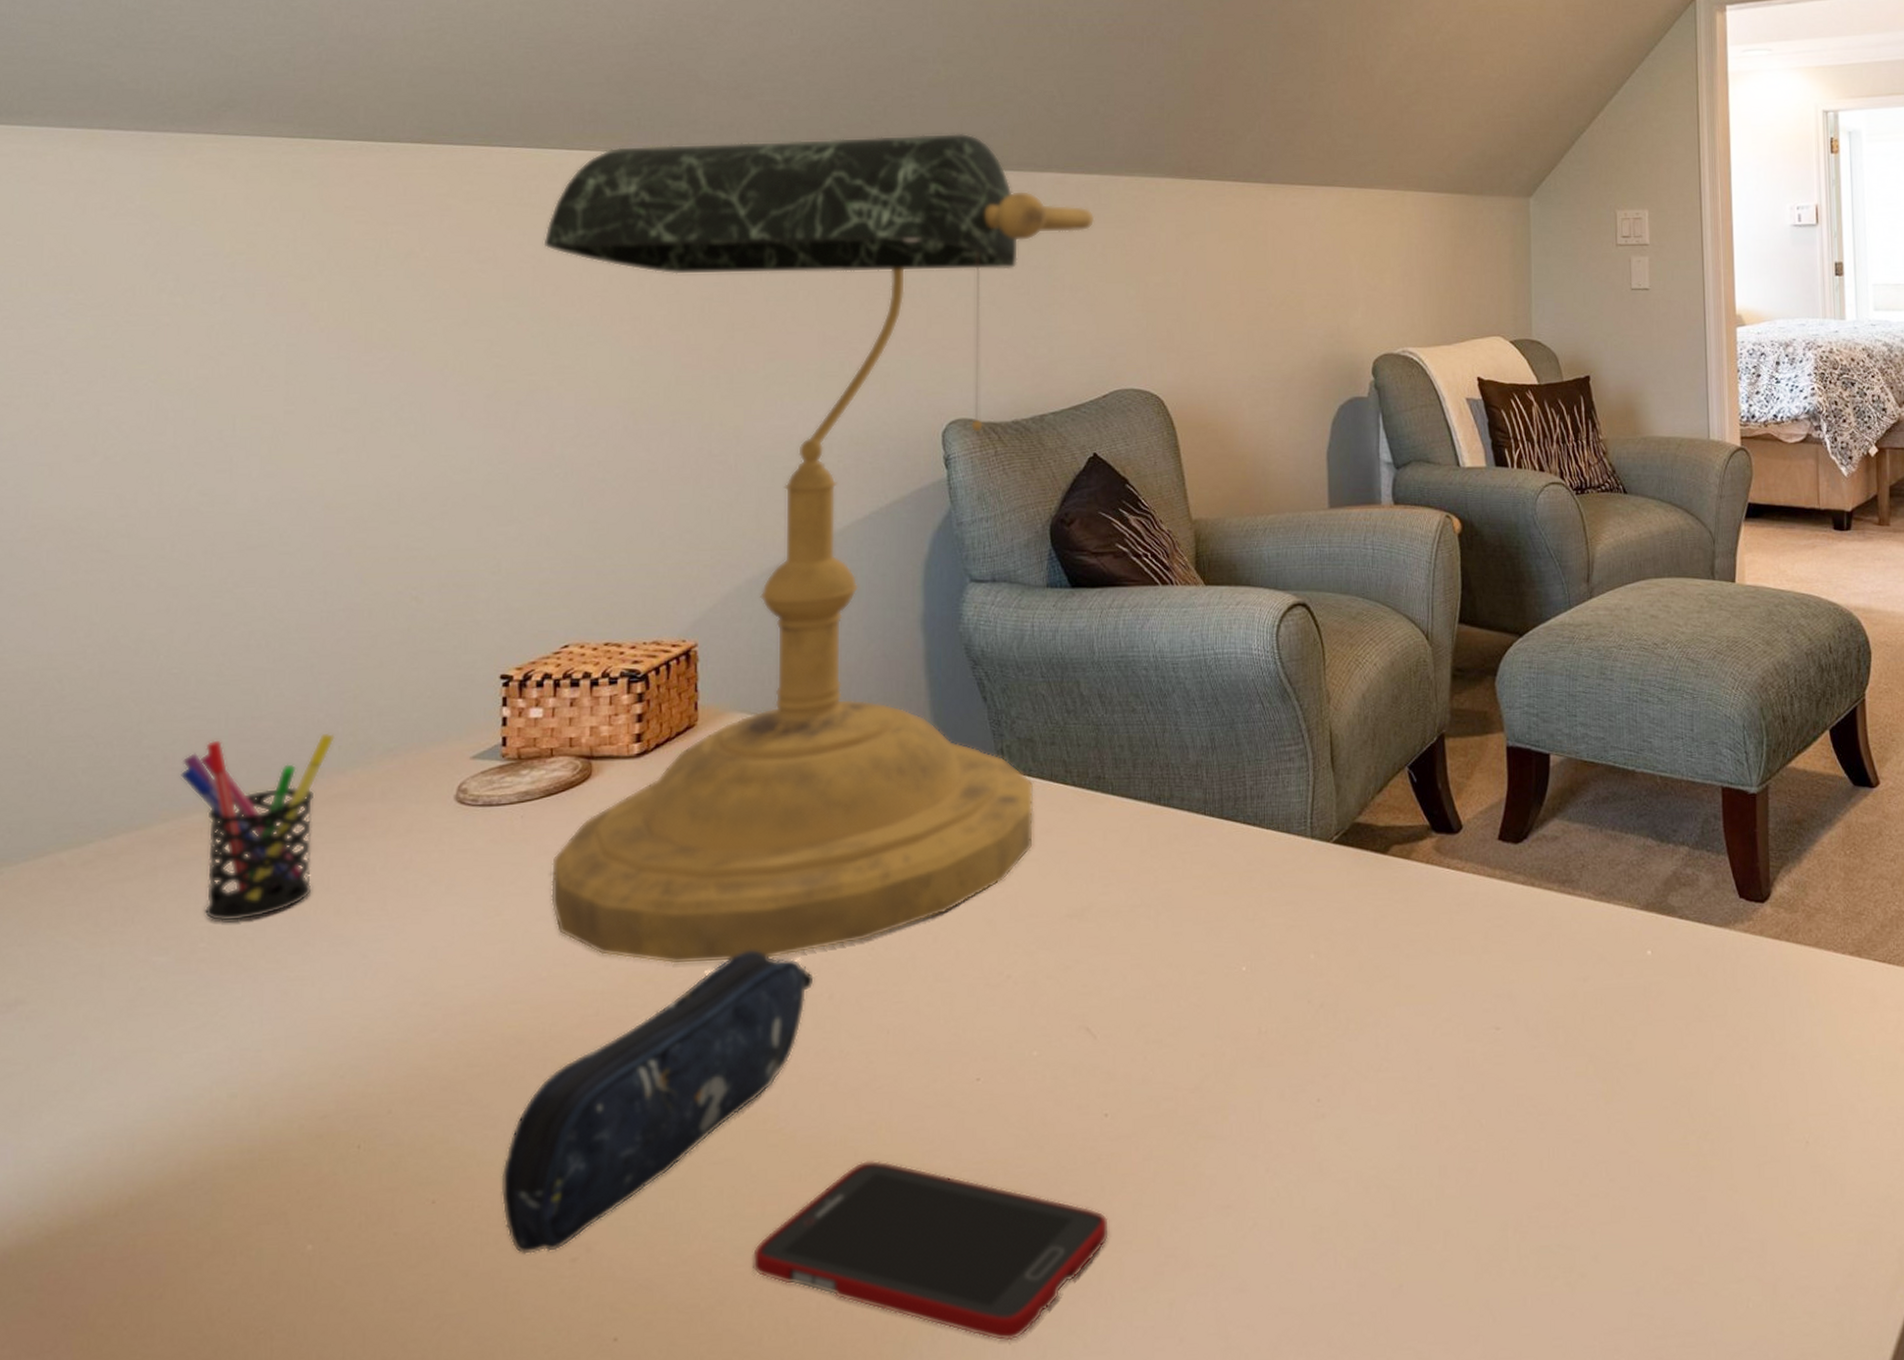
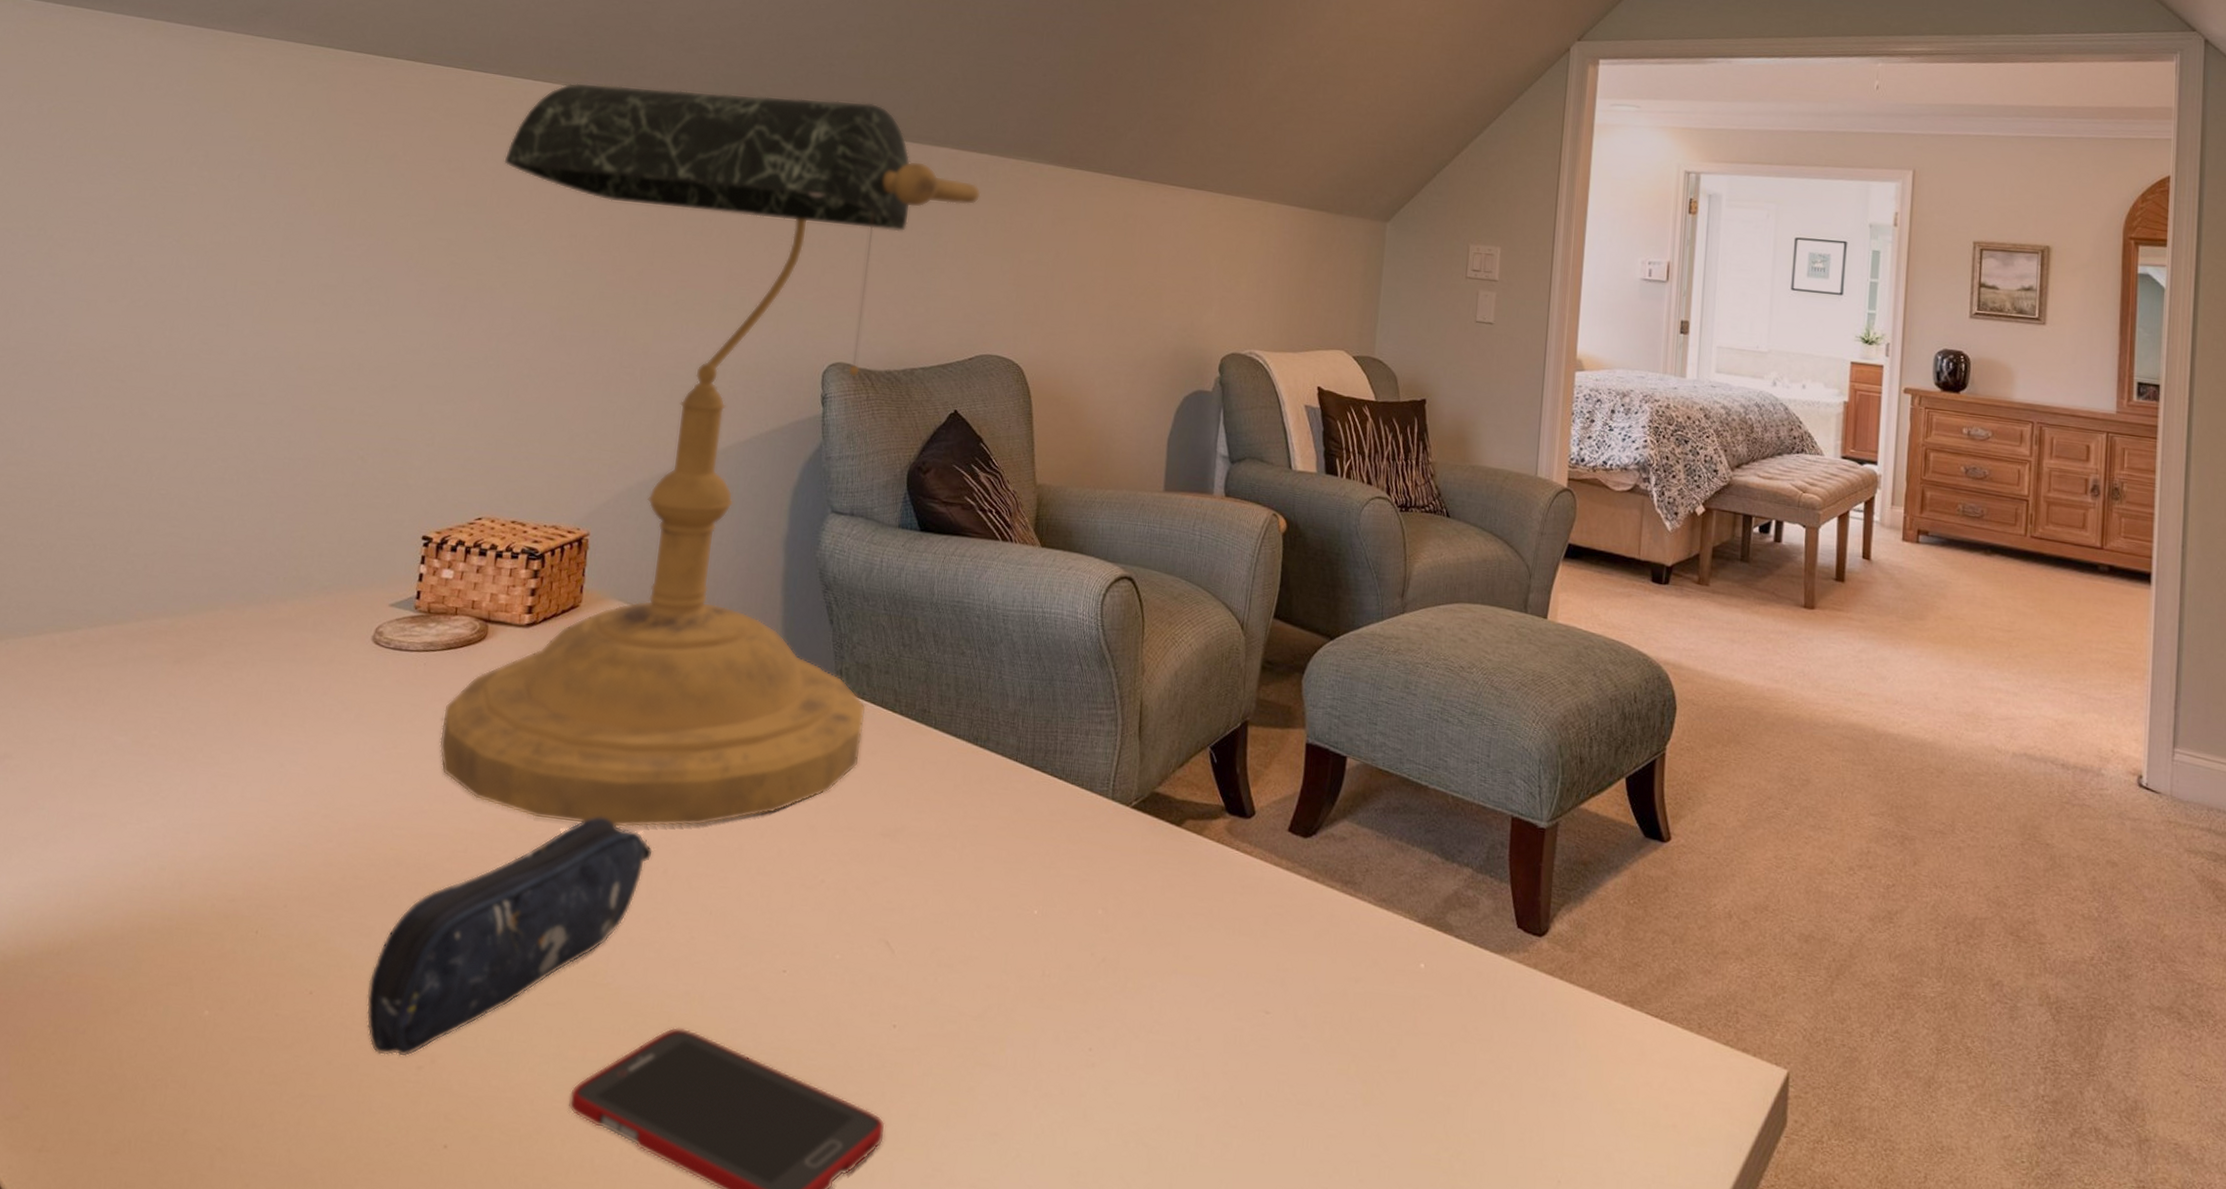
pen holder: present [179,732,336,922] -> none [155,556,283,717]

